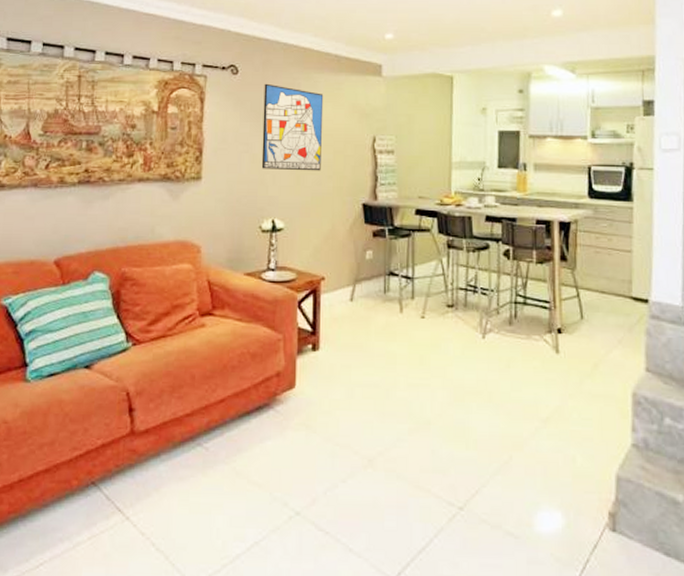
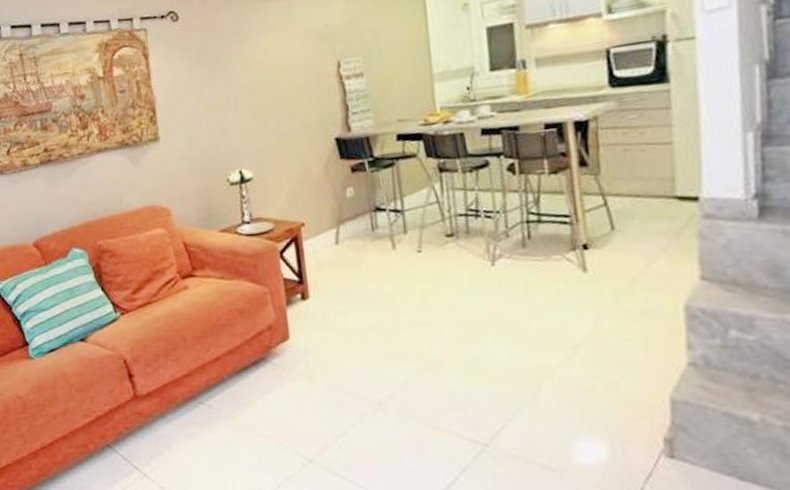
wall art: present [261,83,324,171] -> none [208,23,284,119]

